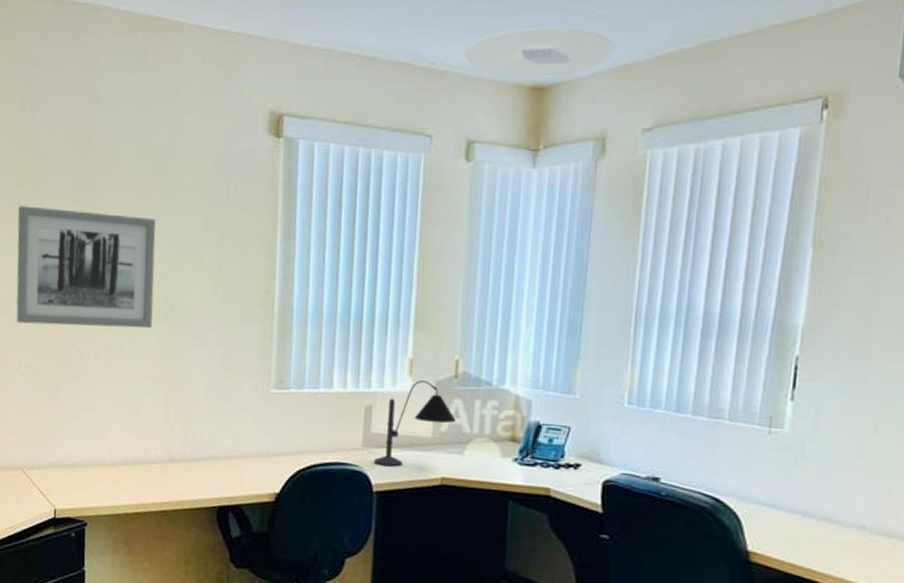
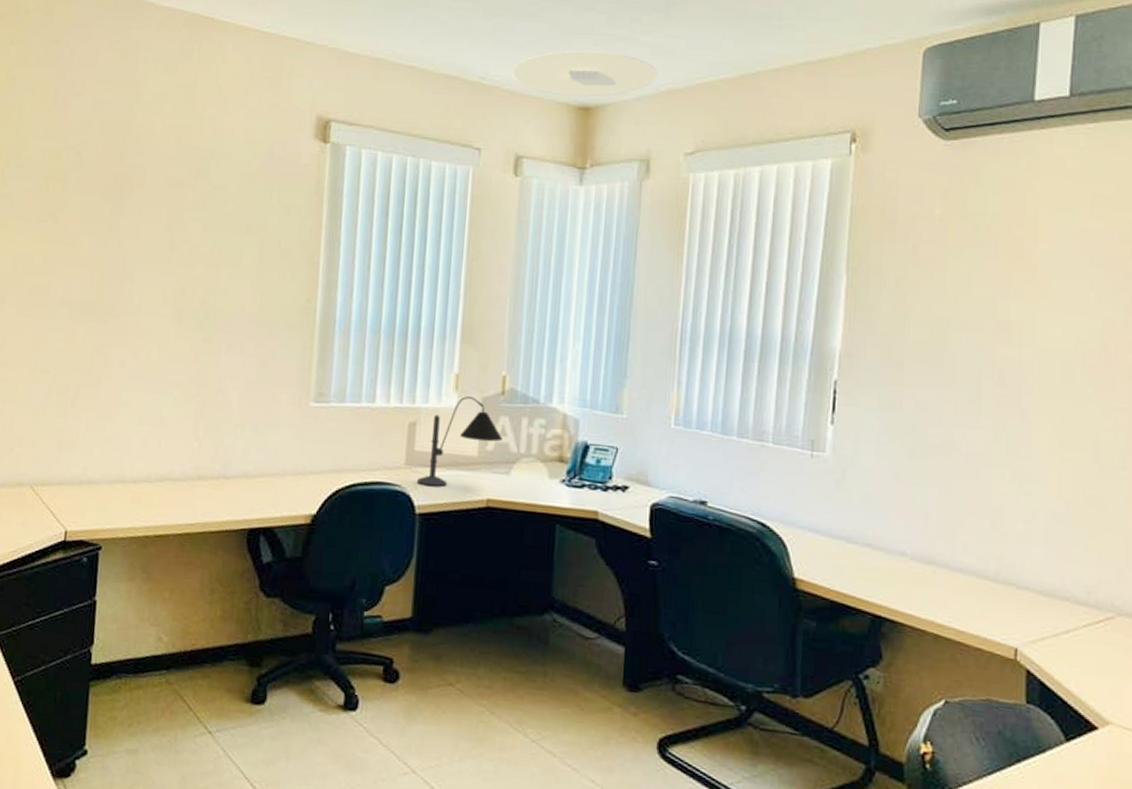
wall art: present [16,206,156,329] -> none [34,200,193,335]

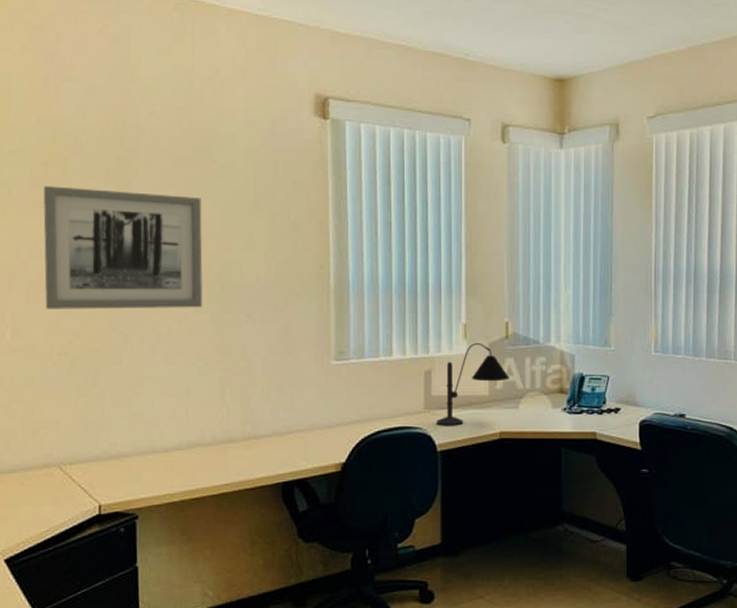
wall art: none [34,200,193,335] -> present [43,186,203,309]
ceiling light: present [511,50,658,97] -> none [493,27,621,70]

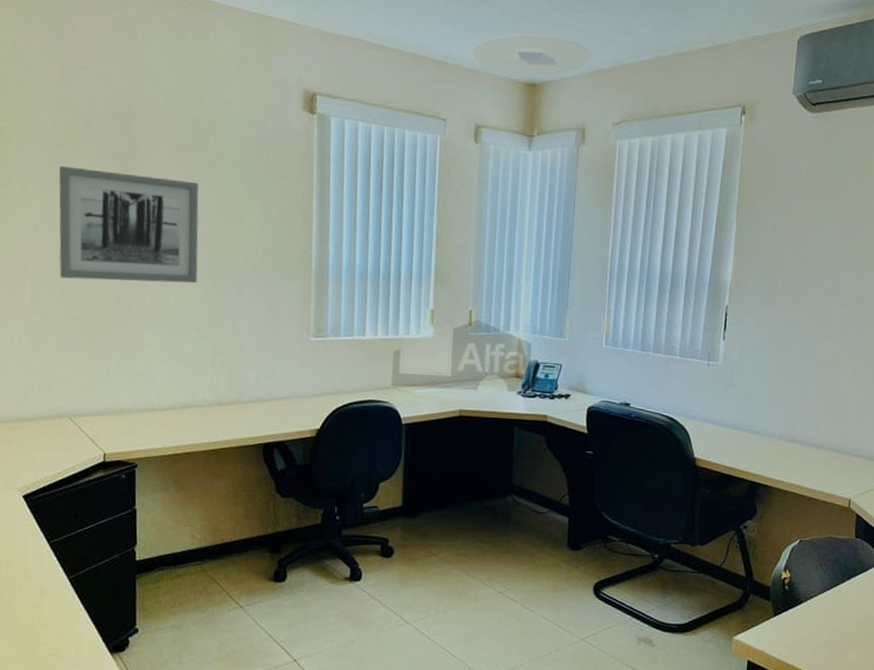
desk lamp: present [435,343,509,426] -> none [402,328,471,402]
ceiling light: none [493,27,621,70] -> present [470,34,591,75]

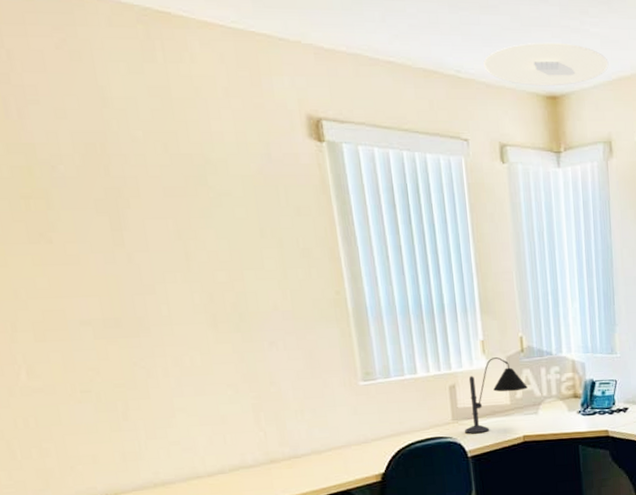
wall art: present [58,166,199,284] -> none [28,220,223,348]
desk lamp: none [402,328,471,402] -> present [464,357,528,434]

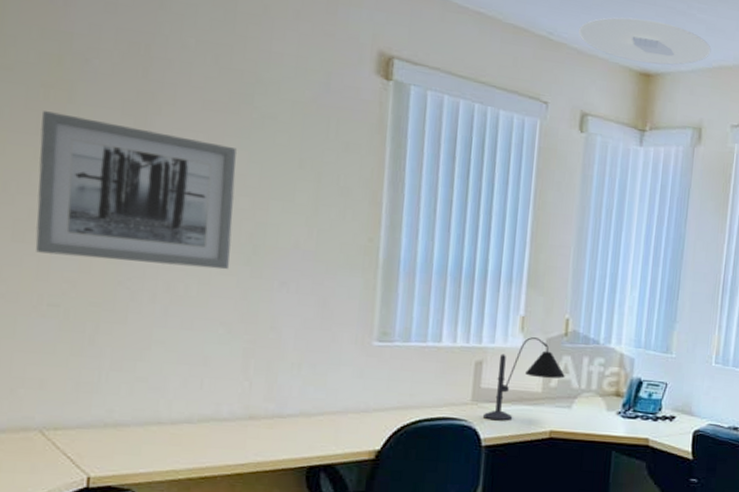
wall art: none [28,220,223,348] -> present [35,111,237,270]

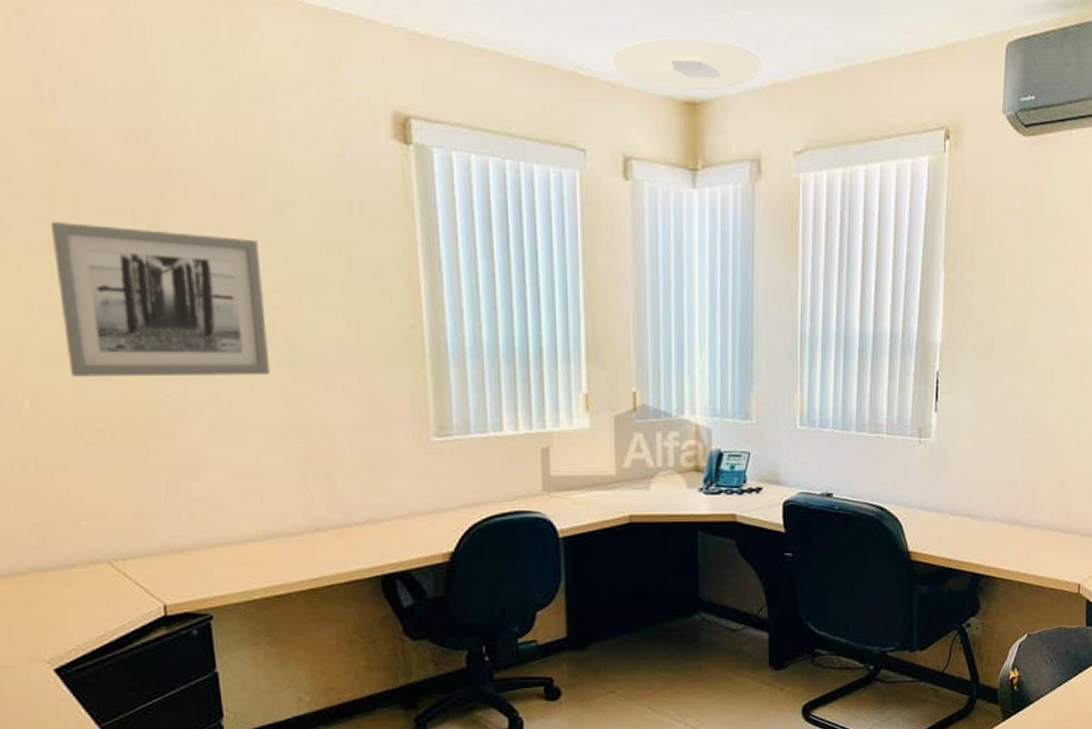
desk lamp: present [482,337,565,421] -> none [556,416,638,510]

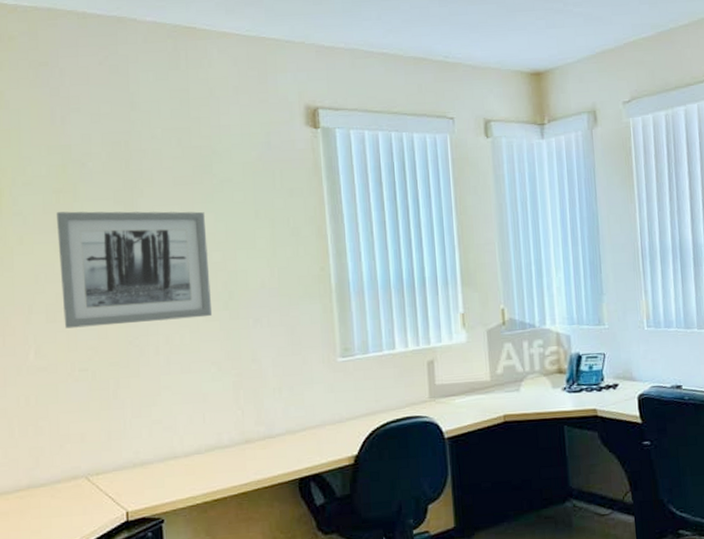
ceiling light: present [611,37,763,91] -> none [470,23,592,65]

